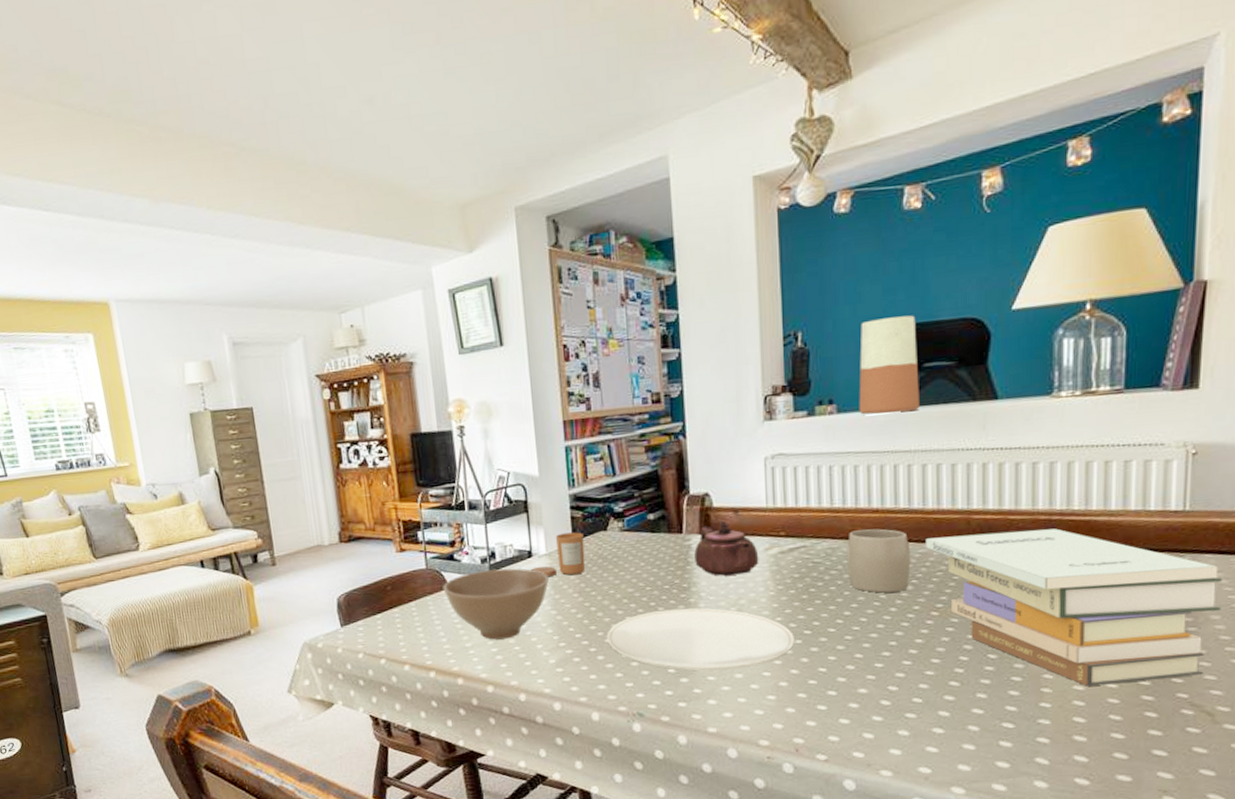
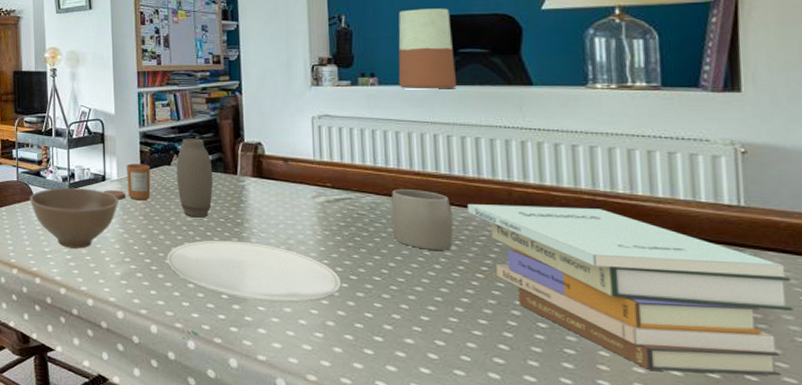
vase: none [613,495,656,588] -> present [176,138,214,218]
teapot: present [694,520,759,576] -> none [247,167,307,217]

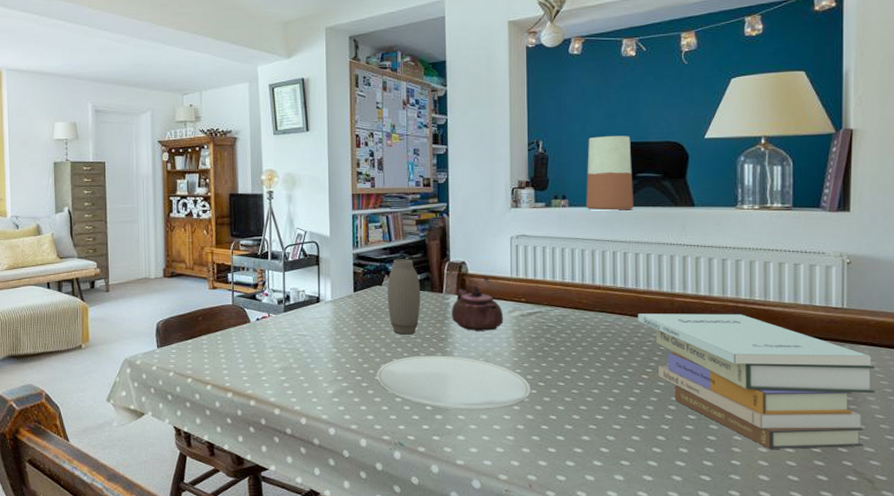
bowl: present [29,188,119,249] -> none [244,310,333,369]
candle: present [103,164,151,200] -> none [318,285,363,320]
teapot: none [247,167,307,217] -> present [452,285,504,331]
mug: present [390,189,454,250] -> none [574,302,626,356]

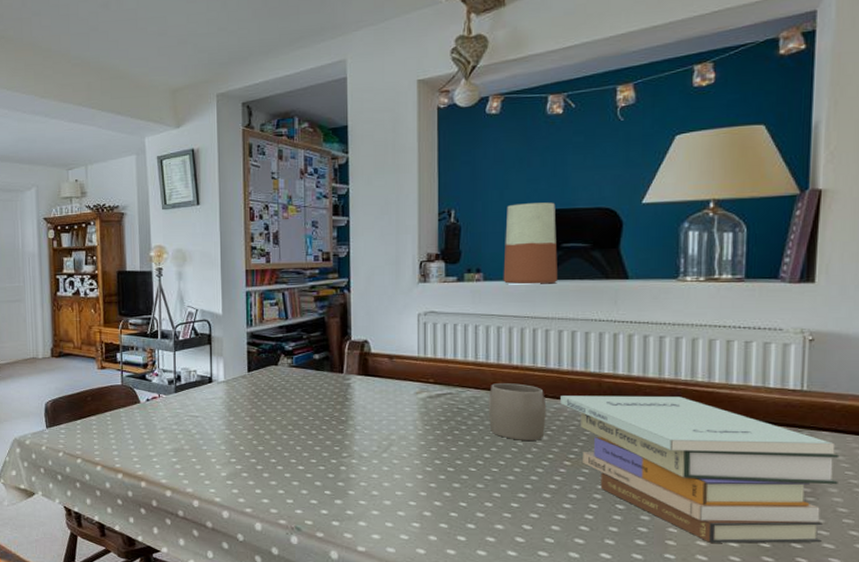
plate: present [376,355,530,410] -> none [272,438,438,496]
vase: present [387,259,421,335] -> none [283,337,320,417]
teapot: present [452,285,504,331] -> none [353,364,410,413]
mug: none [574,302,626,356] -> present [488,383,547,440]

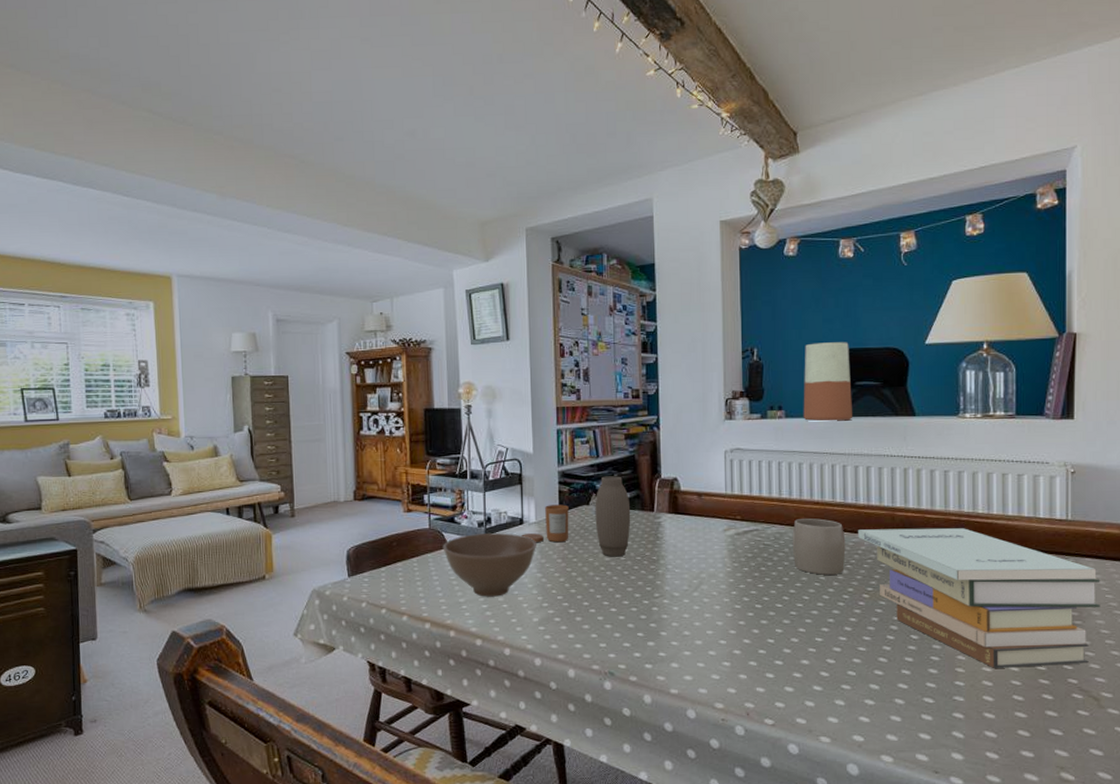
bowl: none [134,391,226,451] -> present [442,533,537,597]
candle: none [210,364,258,401] -> present [521,504,569,543]
vase: none [283,337,320,417] -> present [595,476,631,557]

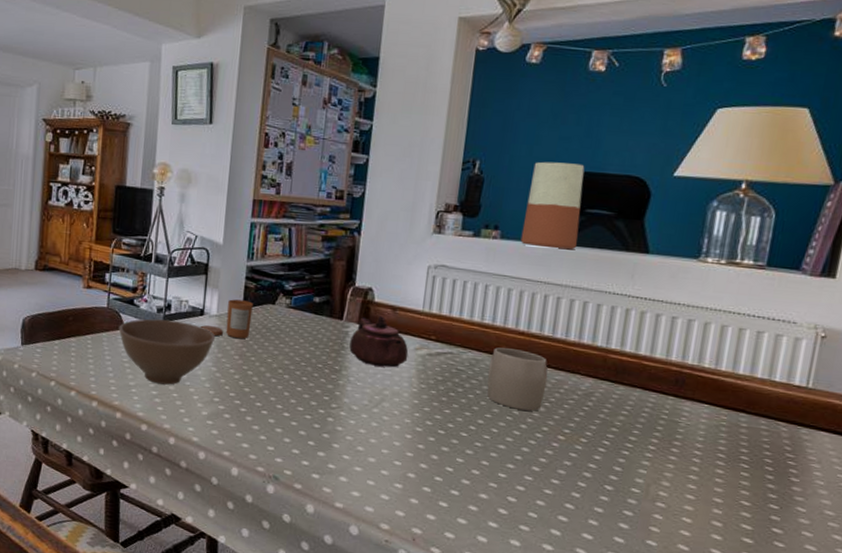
vase: present [595,476,631,557] -> none [279,277,319,362]
teapot: none [663,502,718,552] -> present [349,315,409,368]
books: present [858,528,1100,668] -> none [562,367,835,544]

